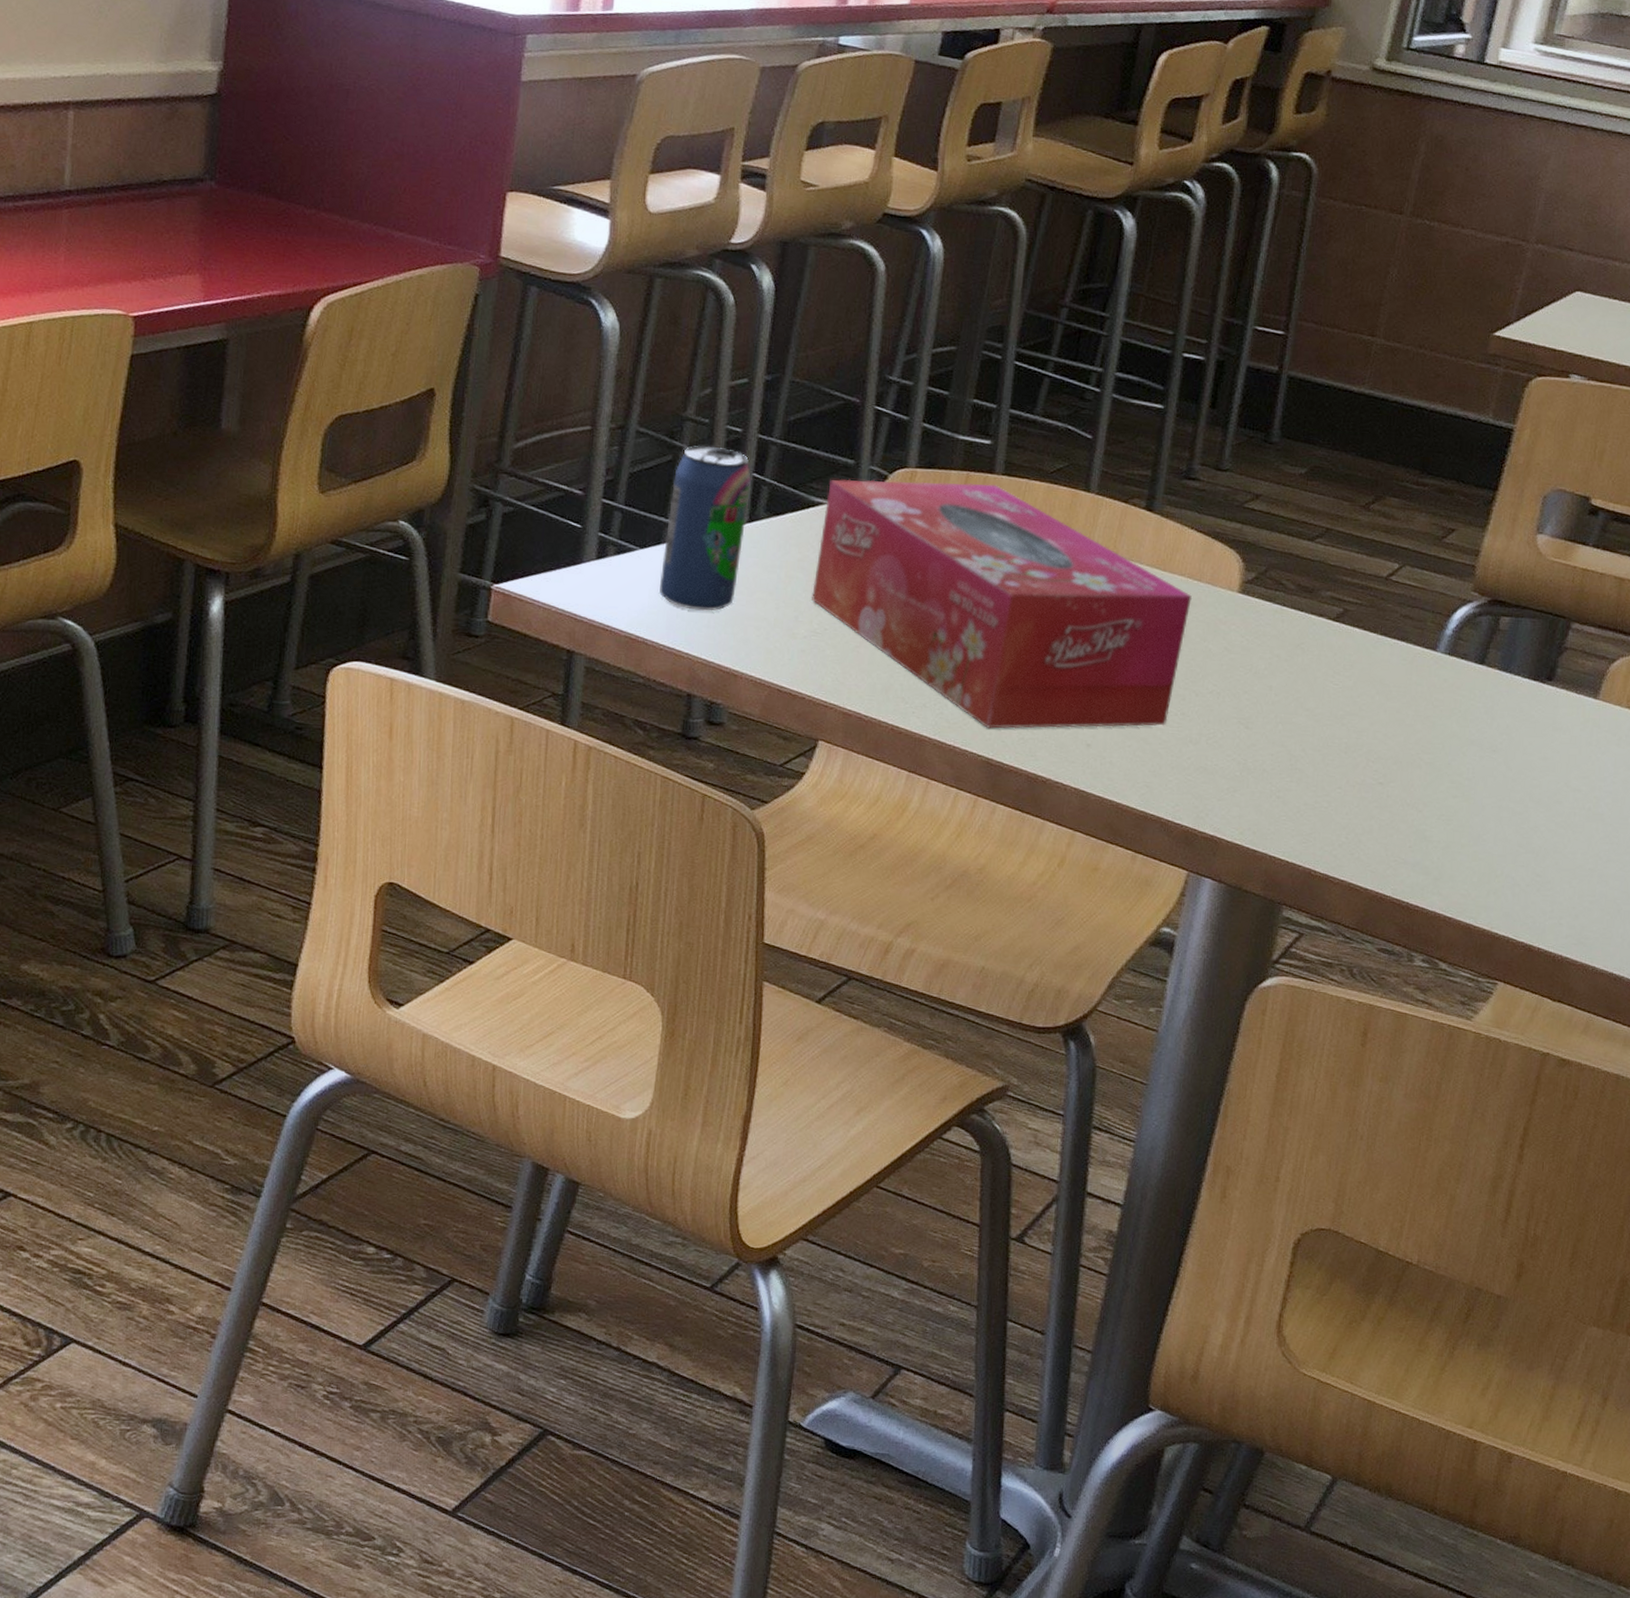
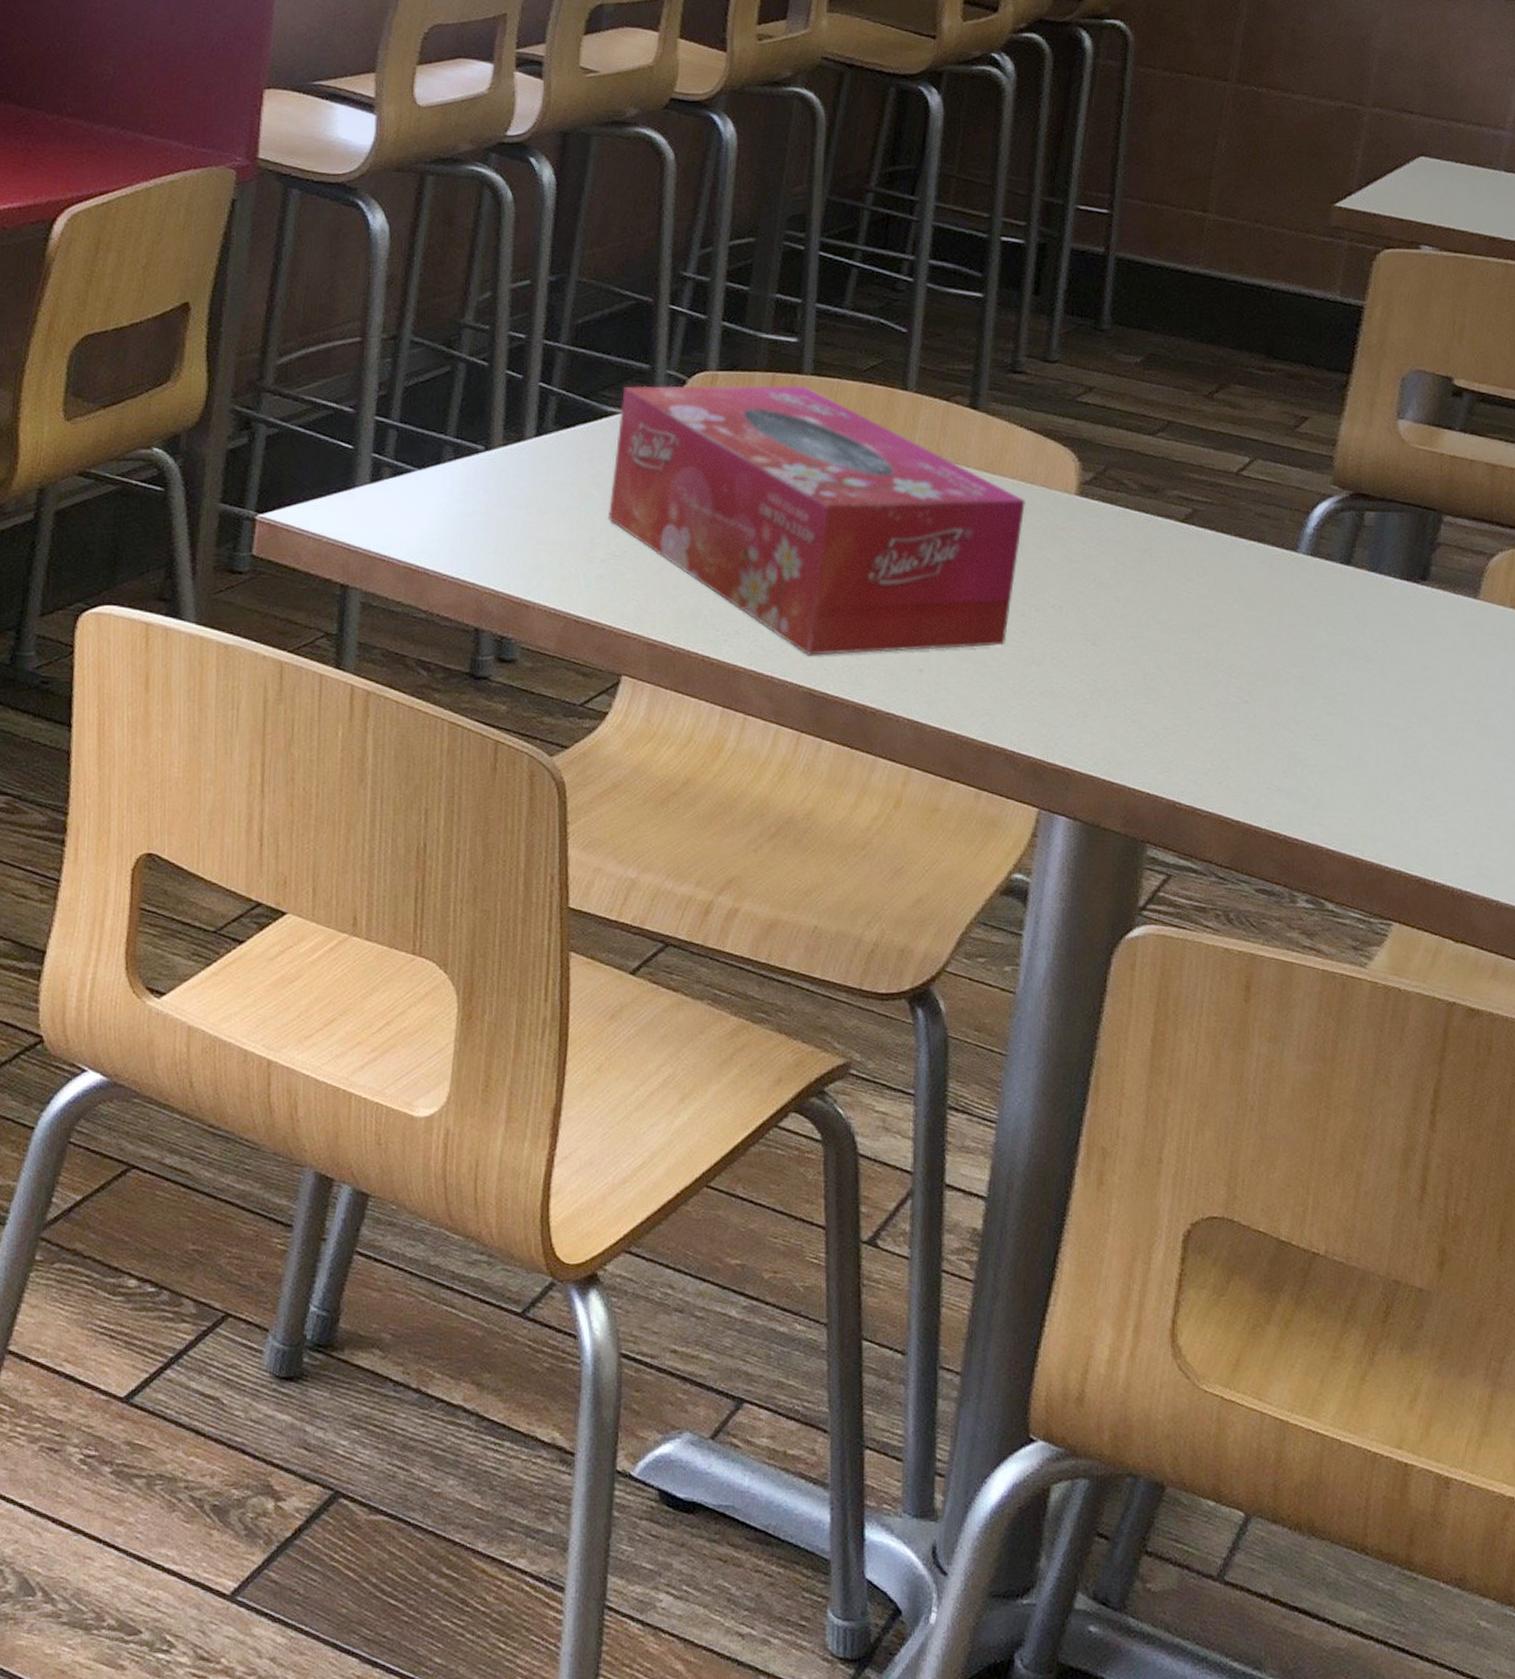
beverage can: present [659,445,752,611] -> none [441,354,538,536]

